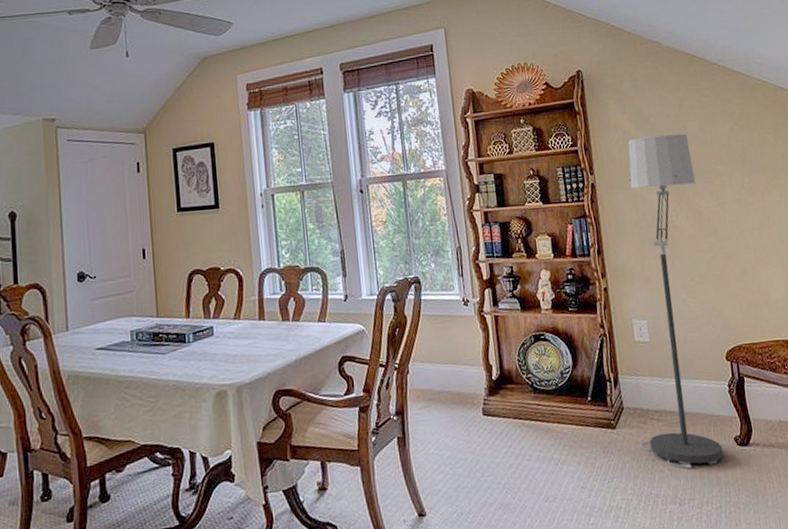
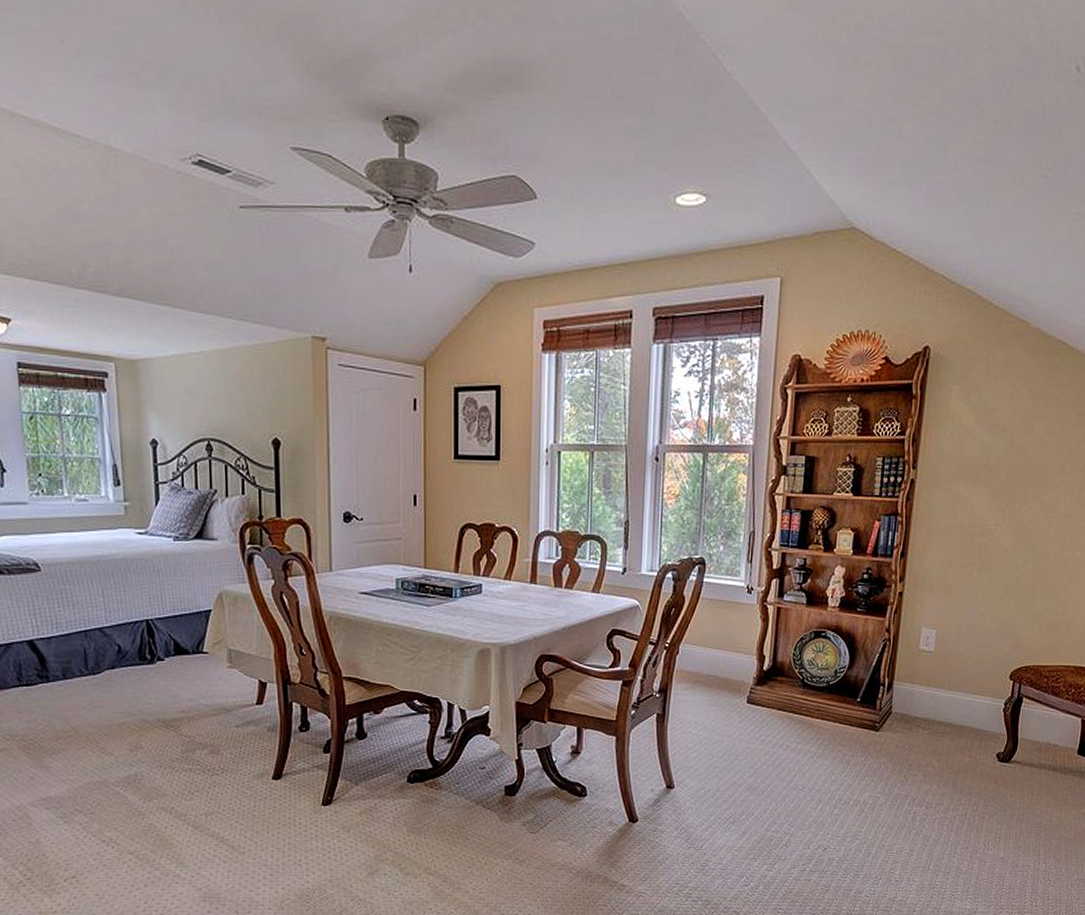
floor lamp: present [628,134,724,469] -> none [900,433,1031,777]

